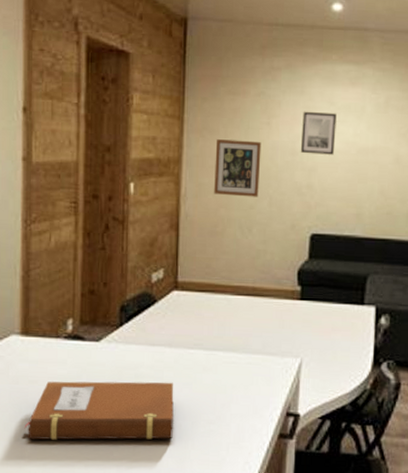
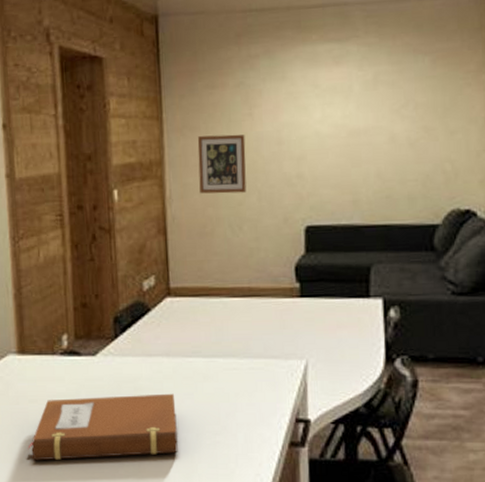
wall art: present [300,111,337,155] -> none [286,96,323,142]

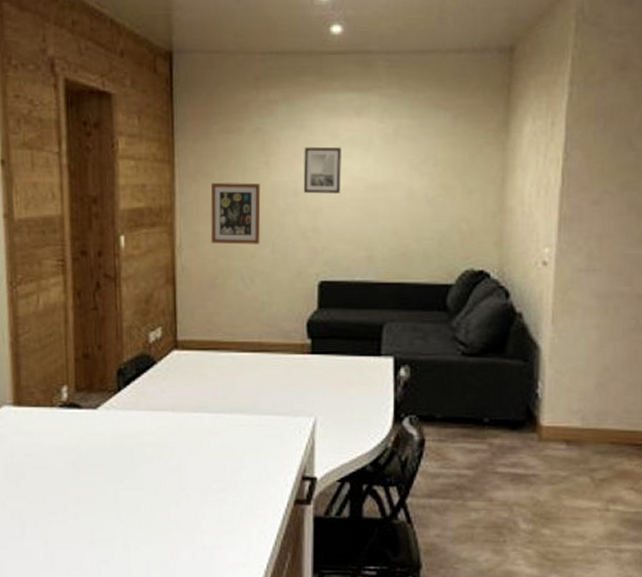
notebook: present [28,393,178,461] -> none [22,449,181,517]
wall art: none [286,96,323,142] -> present [303,146,341,194]

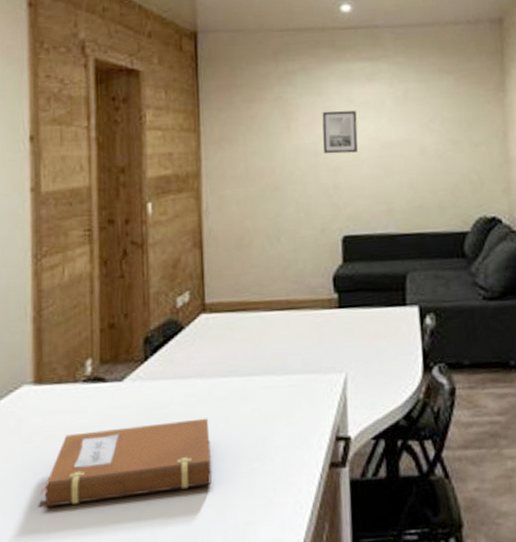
notebook: none [22,449,181,517] -> present [40,418,212,508]
wall art: present [210,182,261,245] -> none [235,146,284,206]

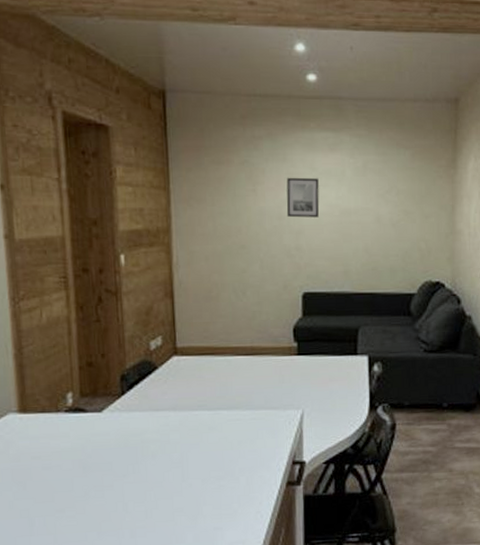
notebook: present [40,418,212,508] -> none [30,444,184,515]

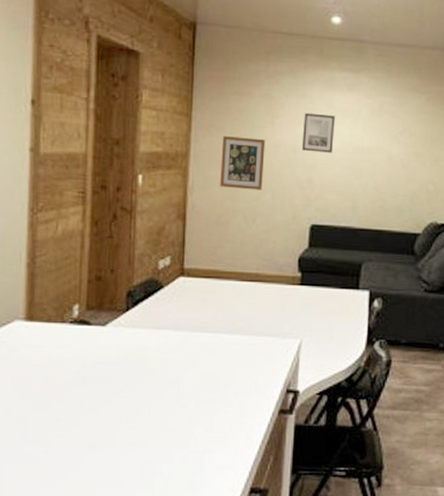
wall art: none [204,207,250,262] -> present [220,136,266,190]

